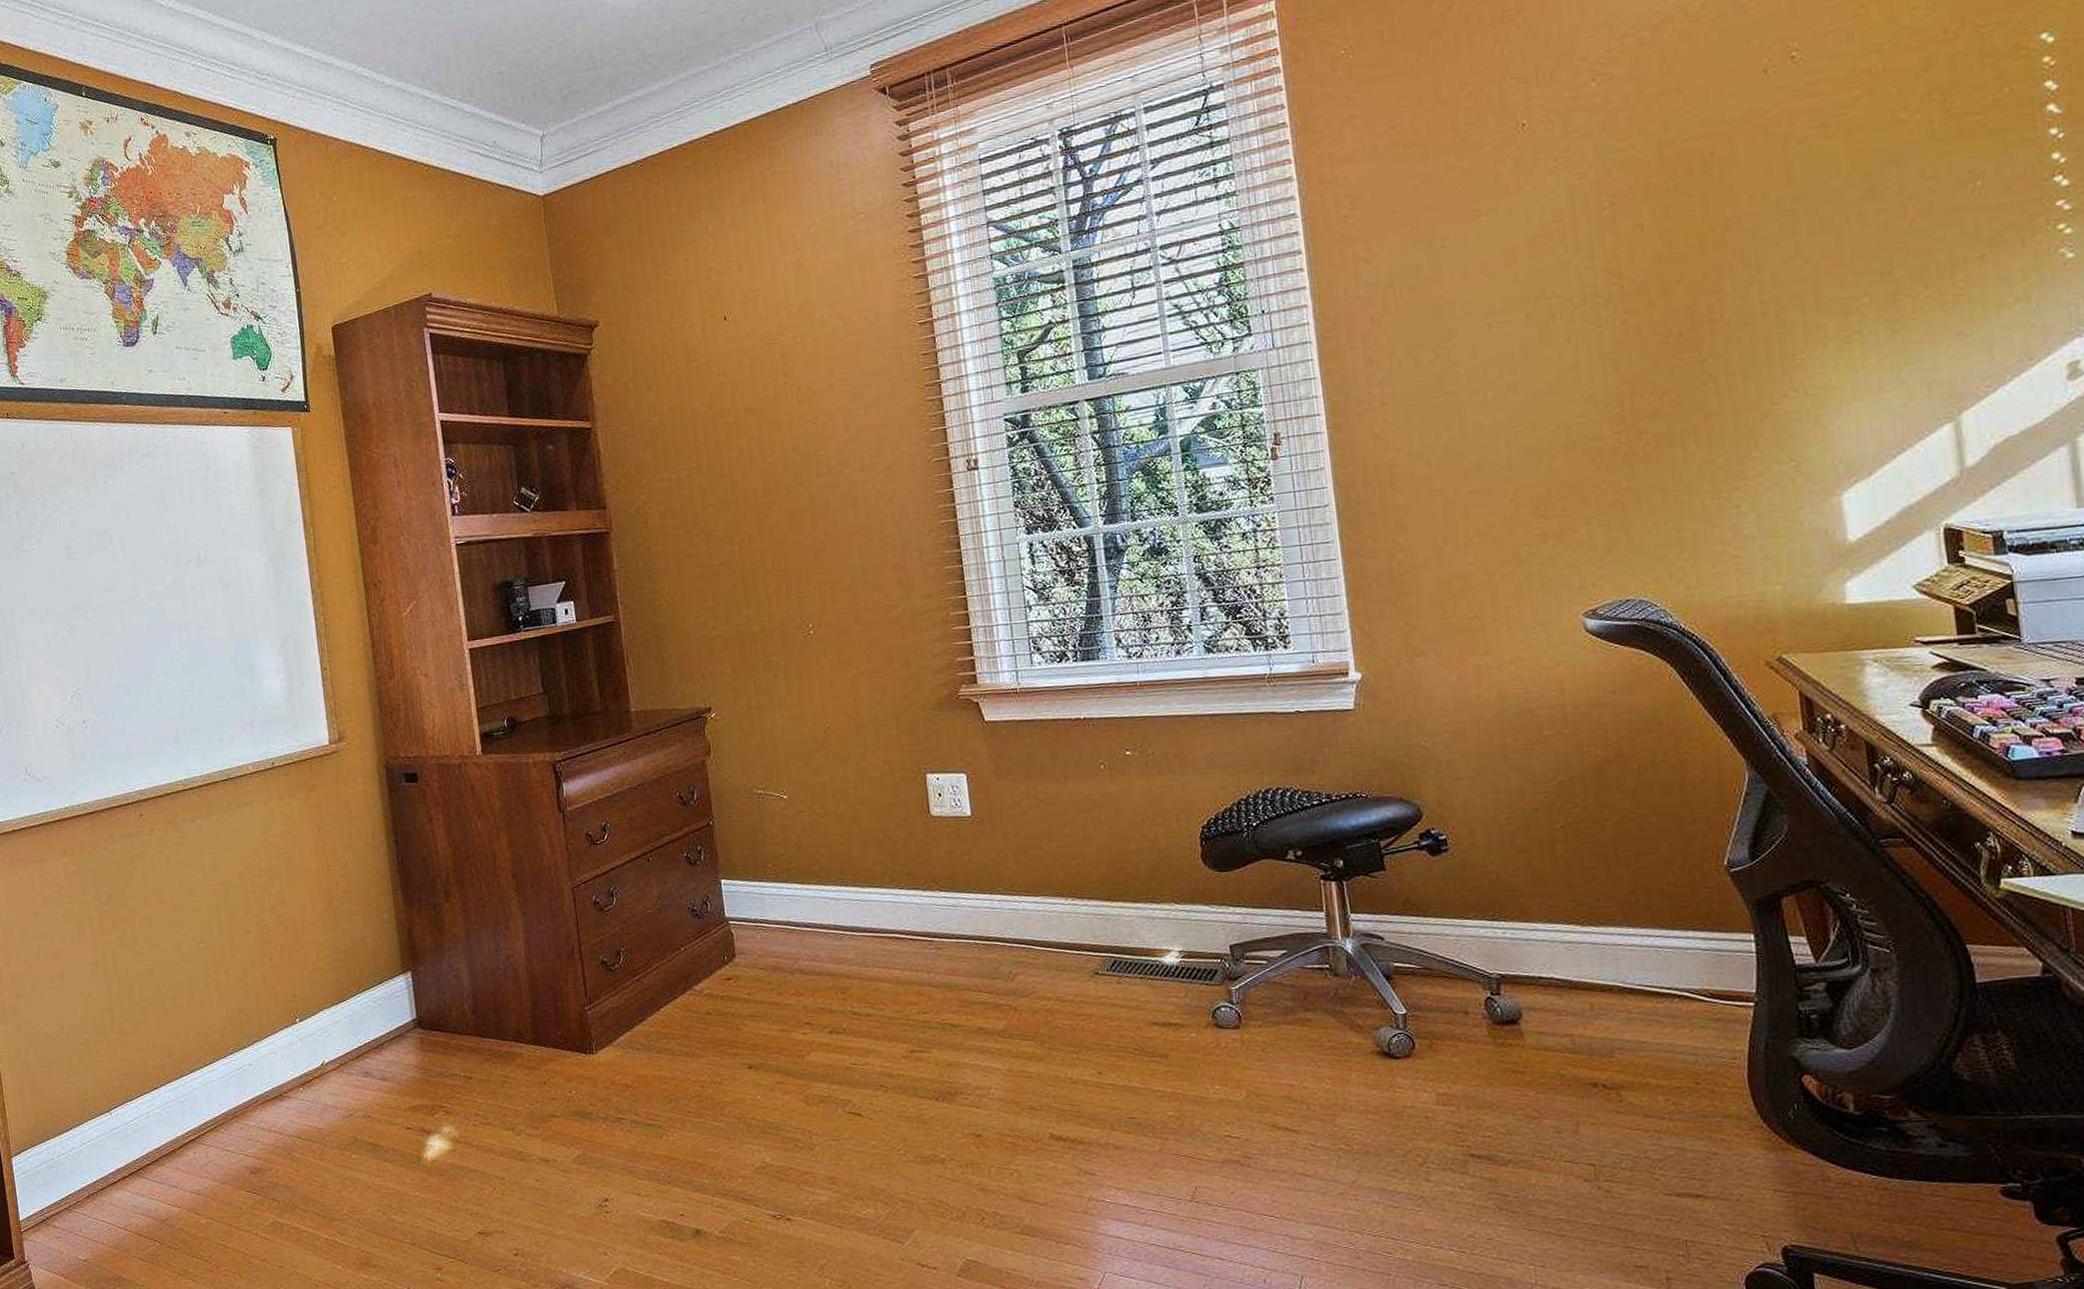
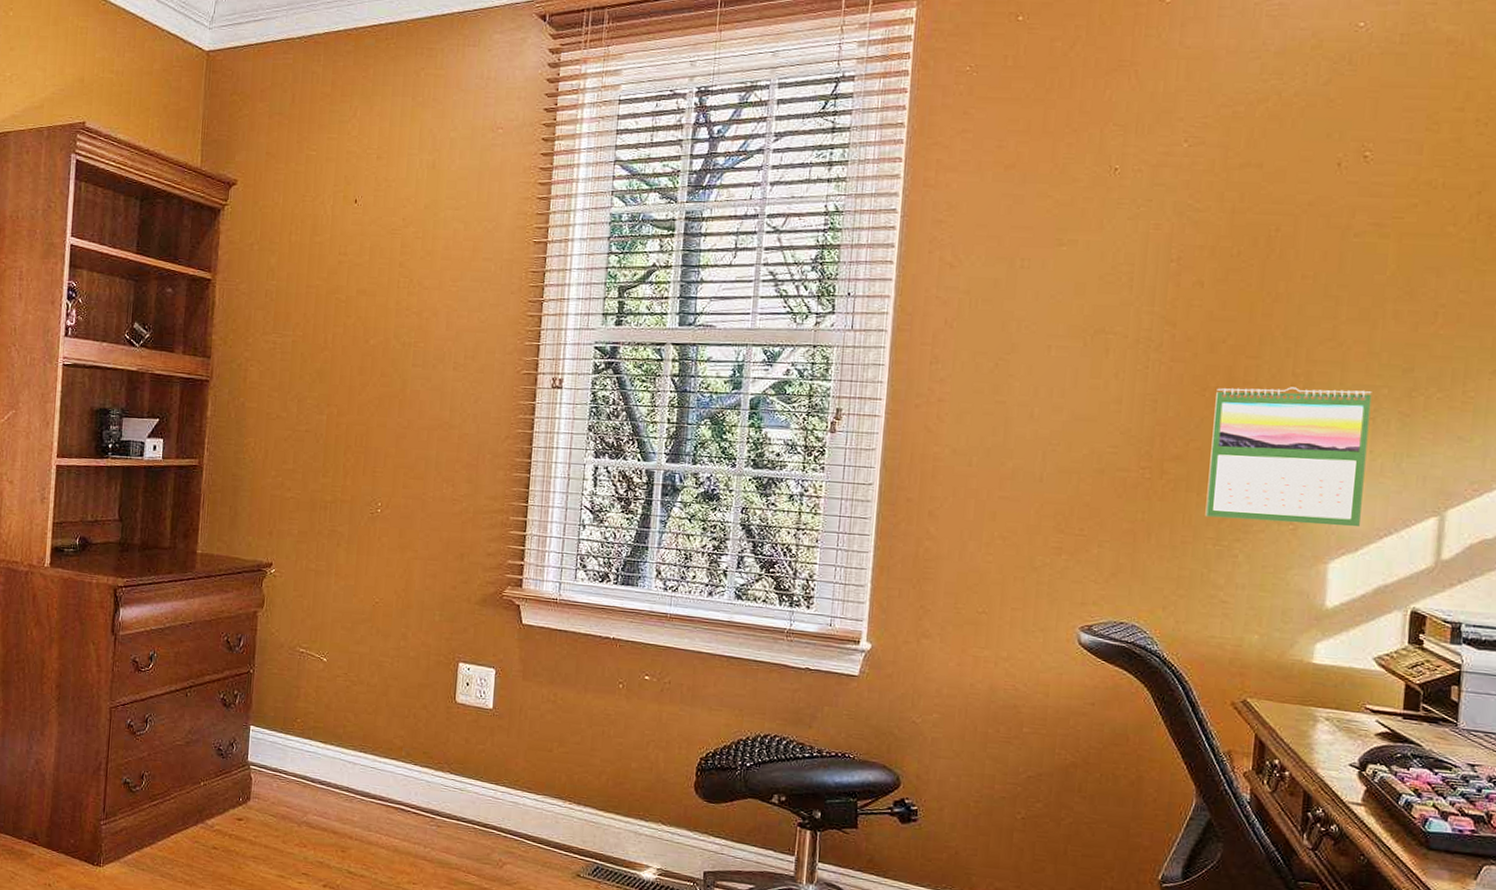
calendar: none [1681,303,1868,471] -> present [1205,387,1372,527]

